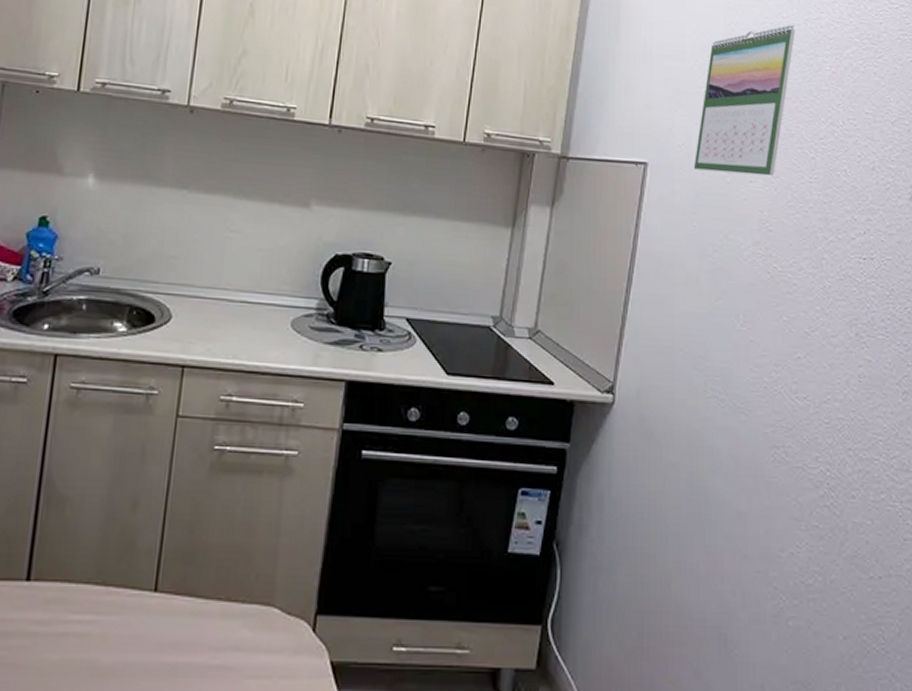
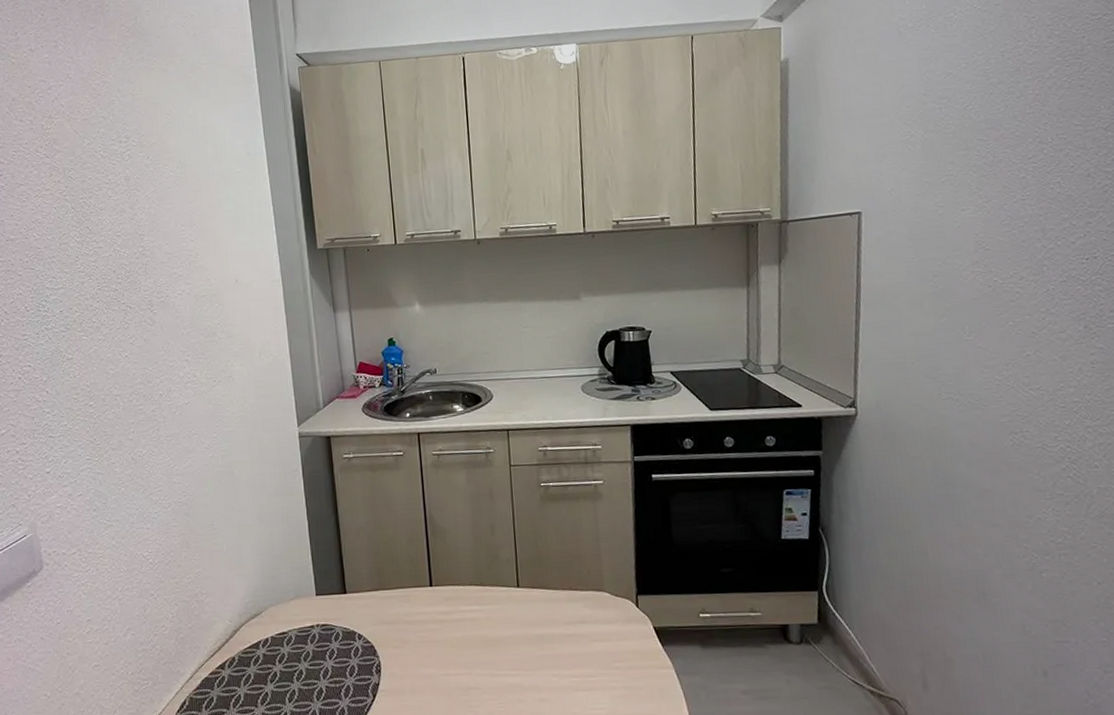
calendar: present [693,25,796,176] -> none [905,60,993,210]

